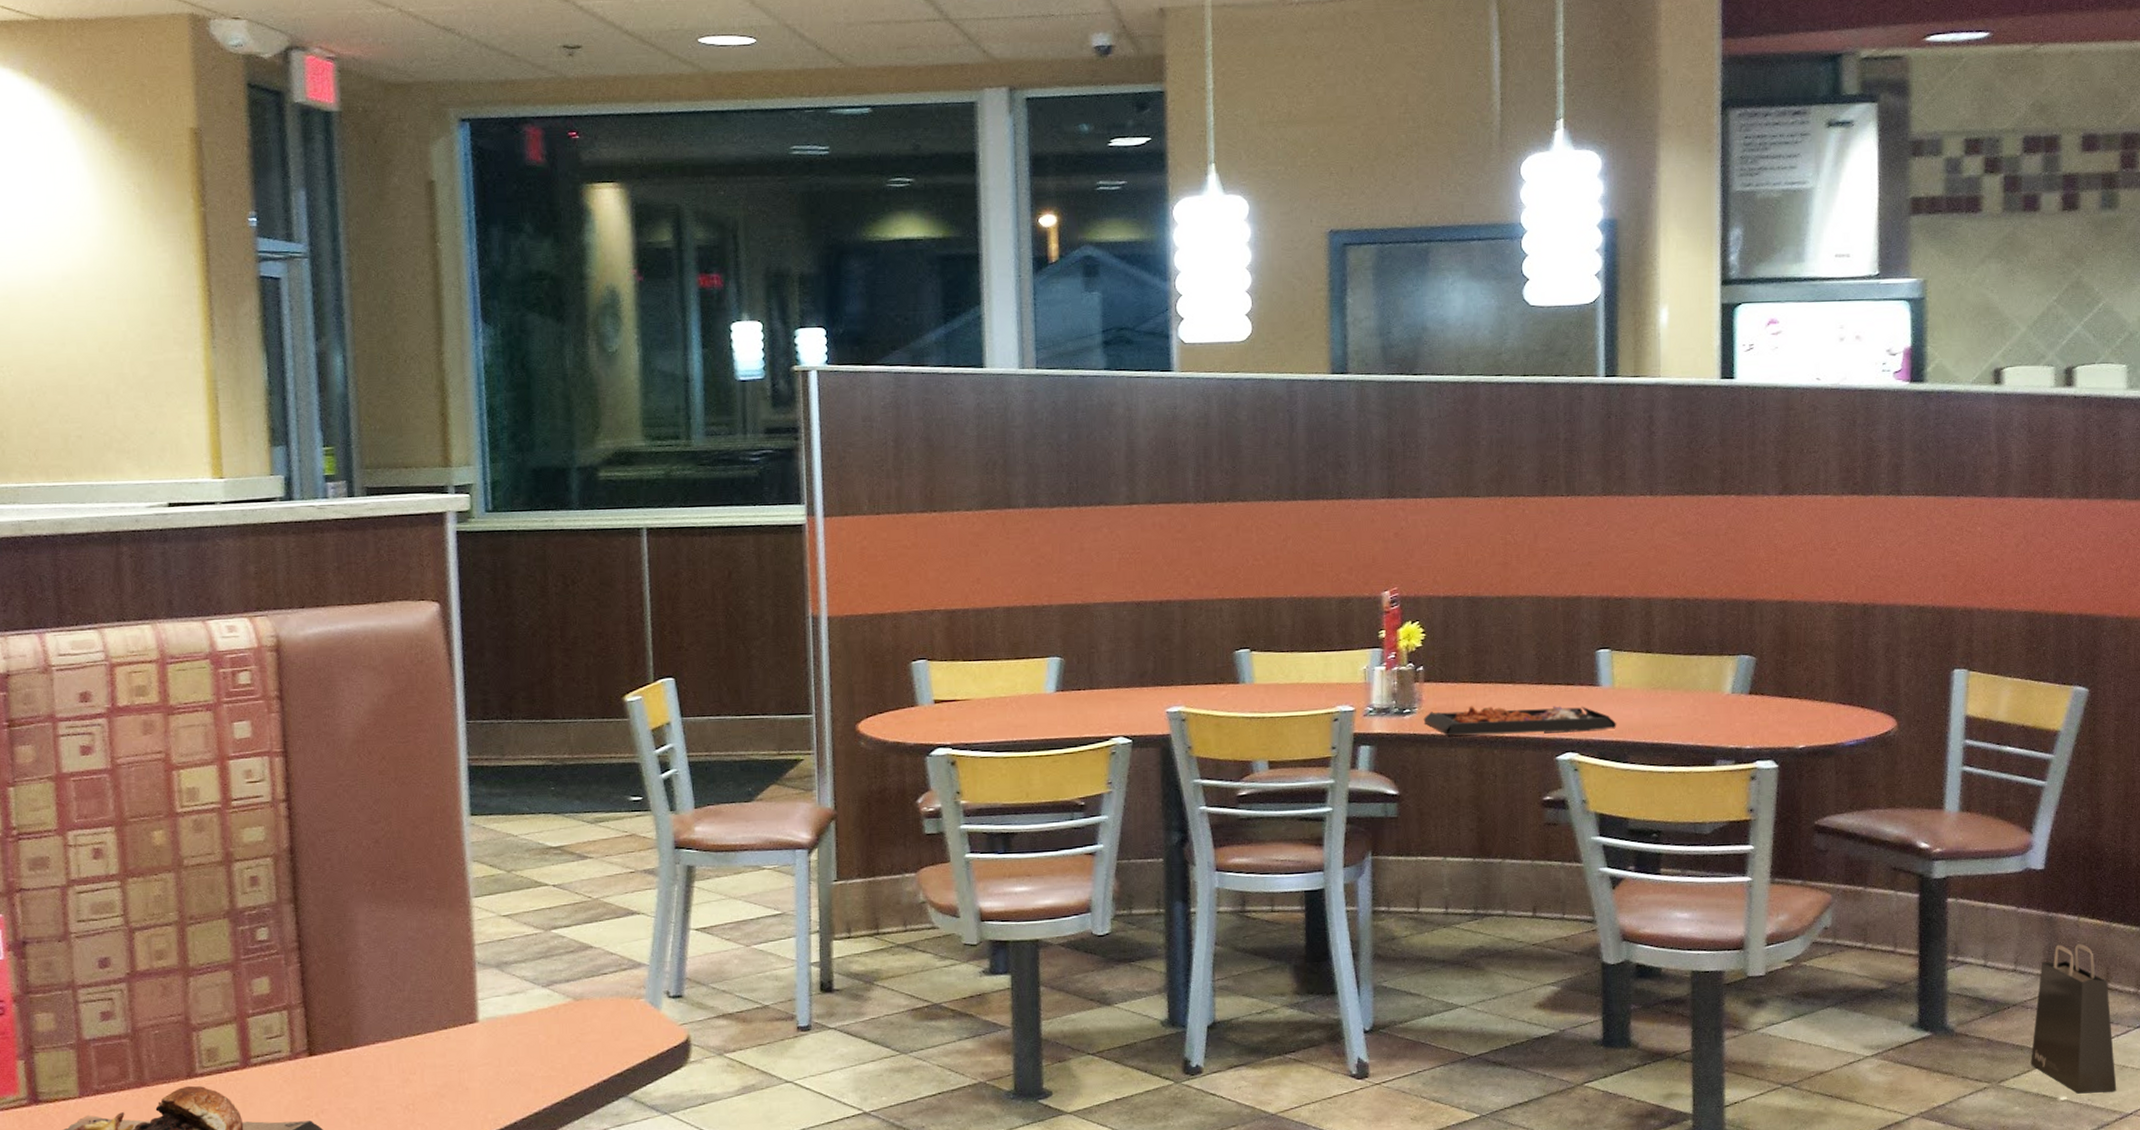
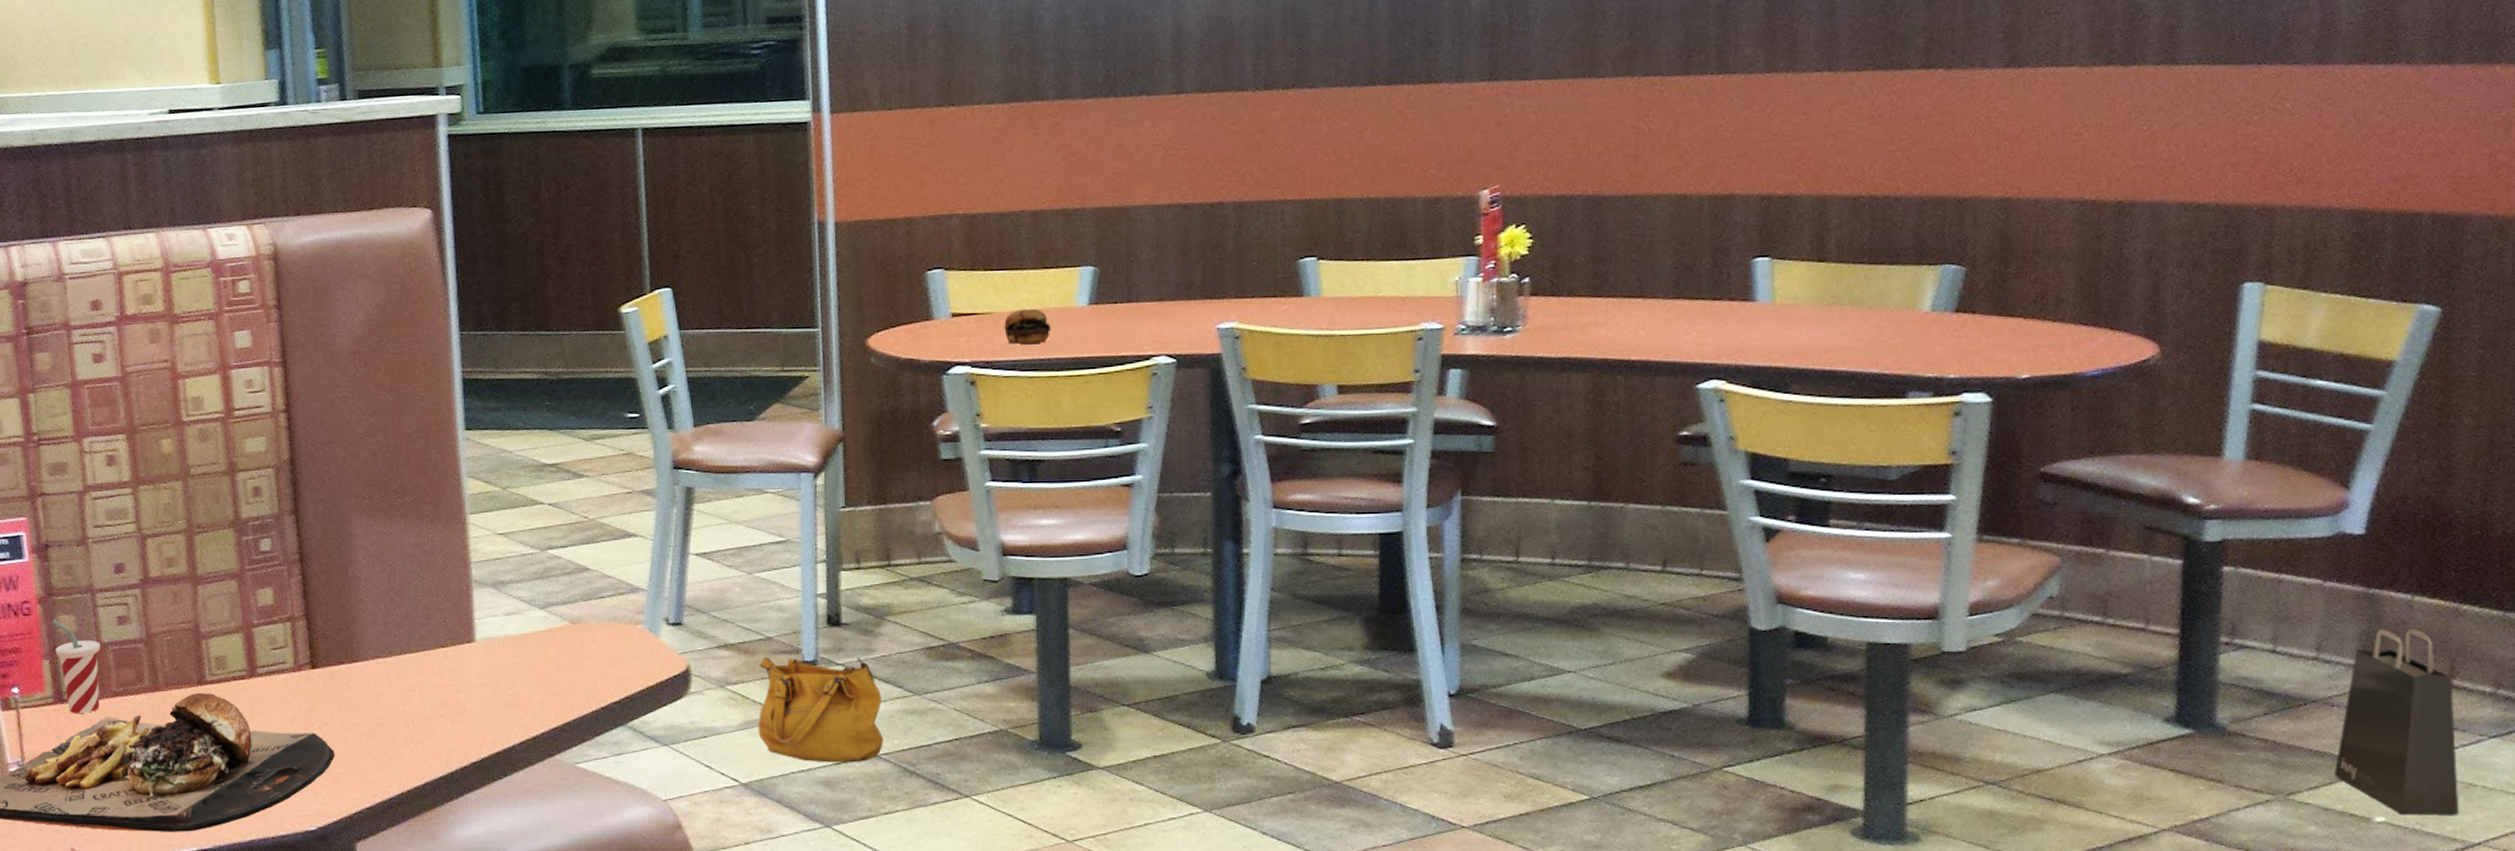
beverage cup: none [27,1017,82,1114] -> present [51,619,101,713]
handbag: none [754,1020,872,1122] -> present [757,657,883,763]
hamburger: none [981,695,1023,728] -> present [1004,308,1051,345]
food tray: present [1423,706,1617,736] -> none [1528,324,1777,359]

